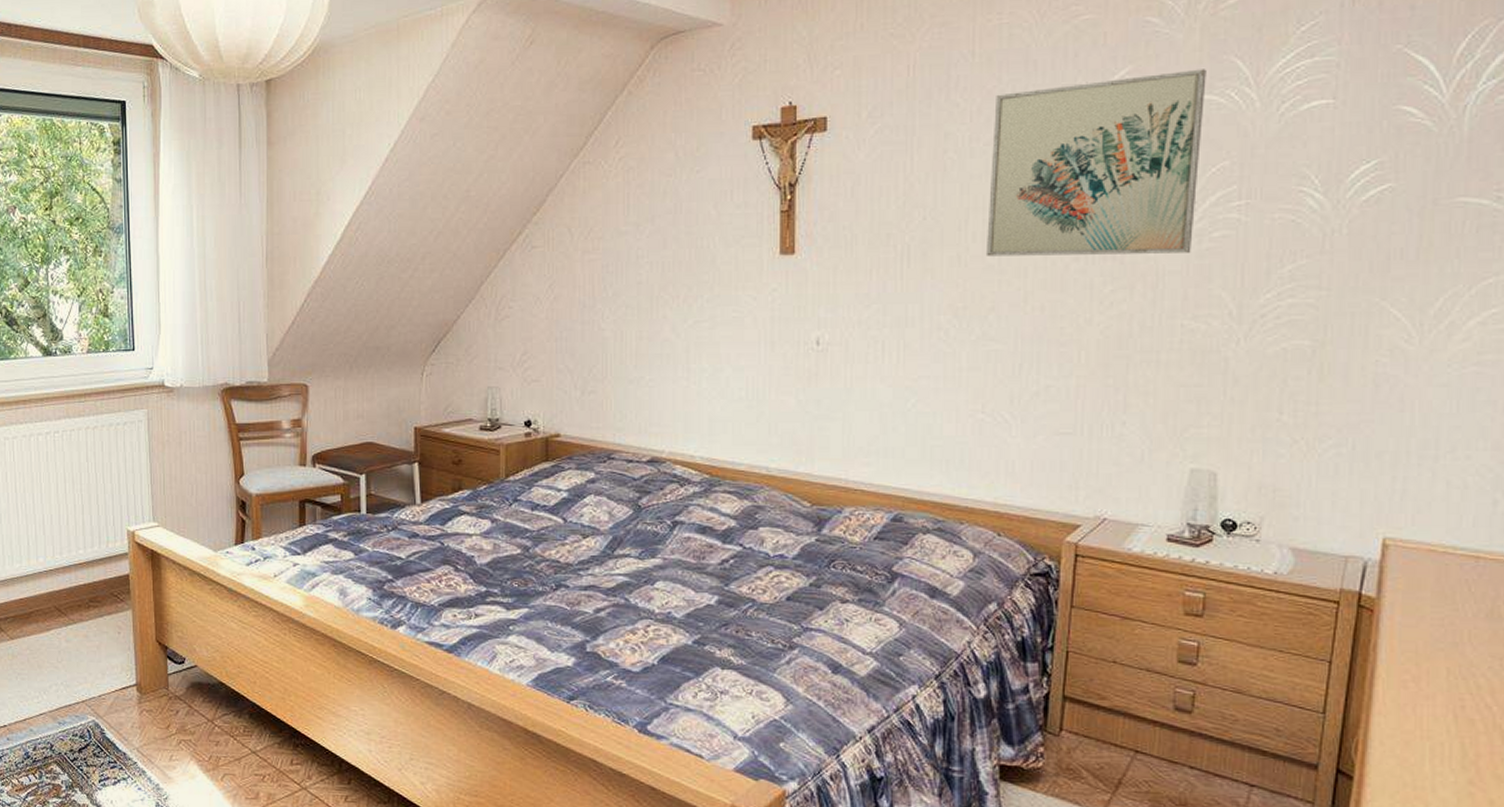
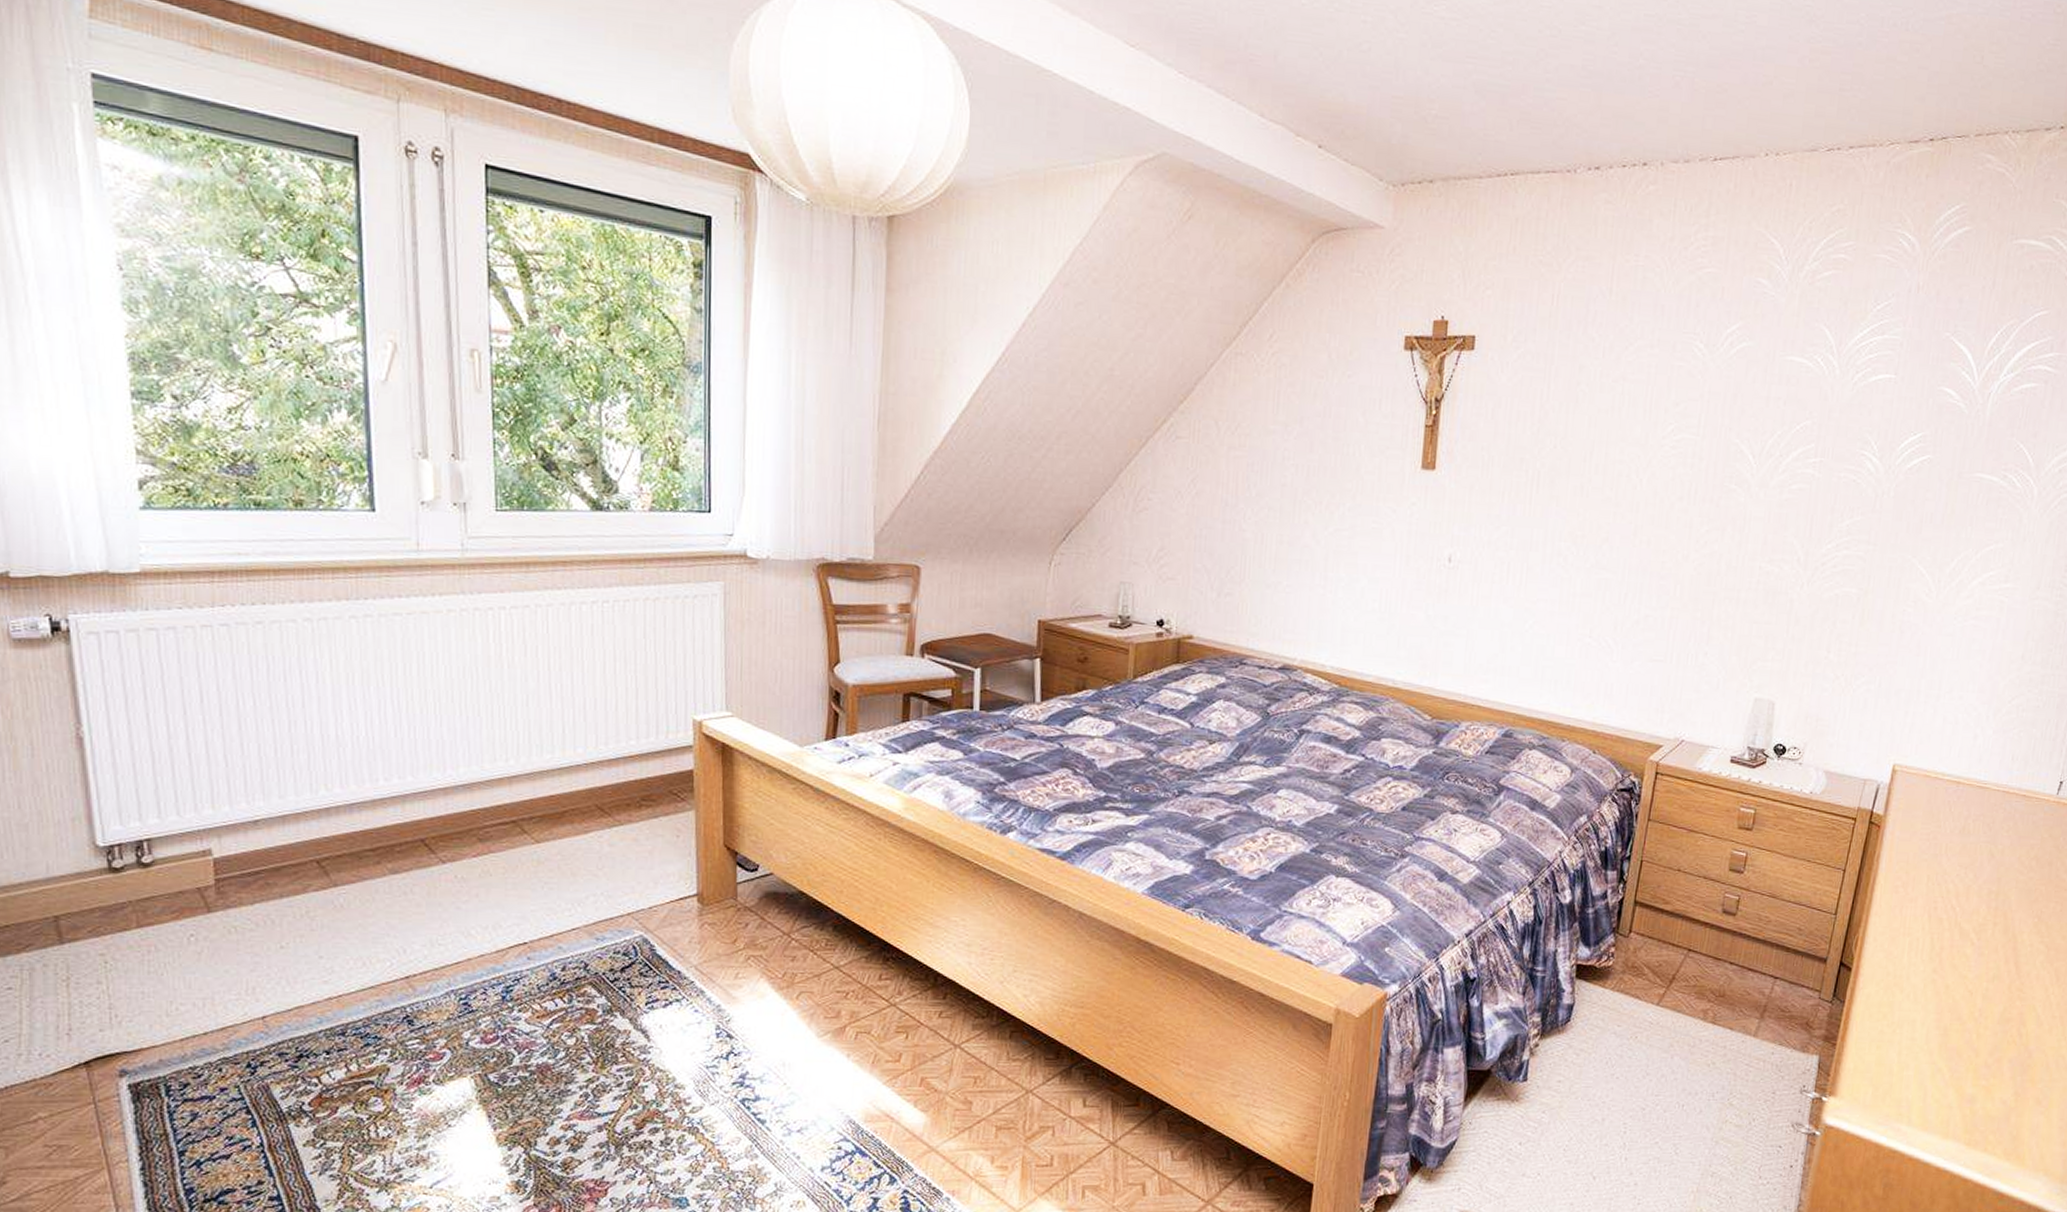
wall art: present [985,69,1206,256] -> none [1605,332,1801,502]

